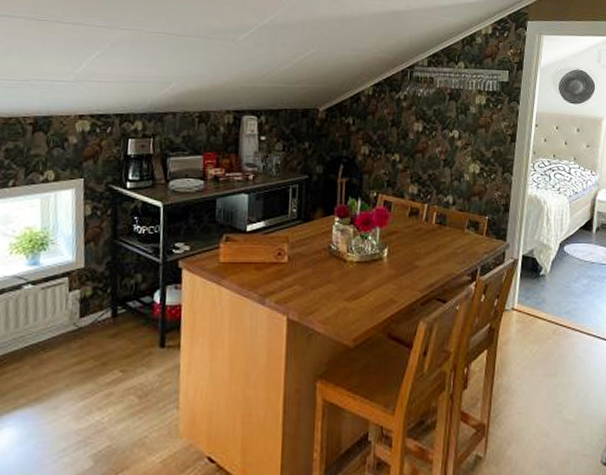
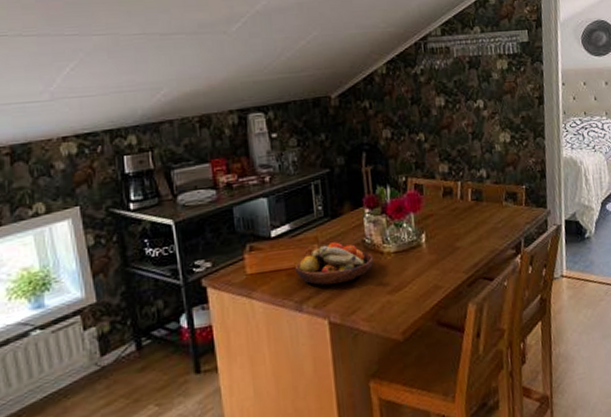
fruit bowl: none [263,244,337,283] -> present [294,242,374,286]

